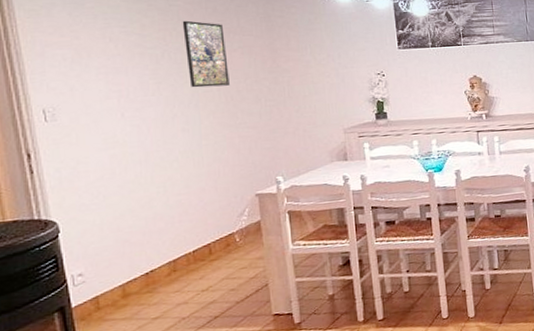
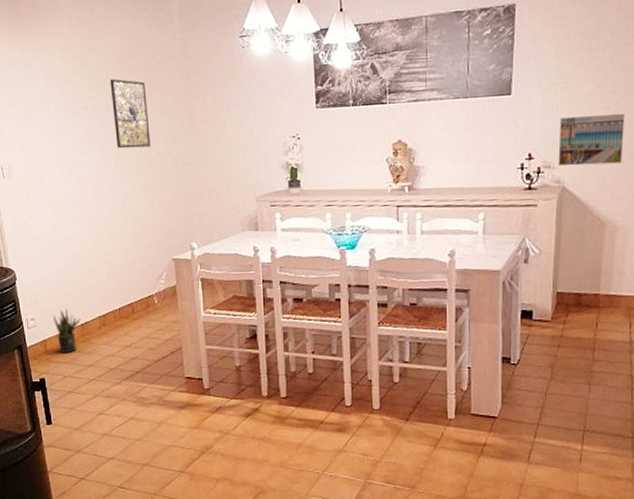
potted plant: none [109,258,145,308] -> present [53,309,81,353]

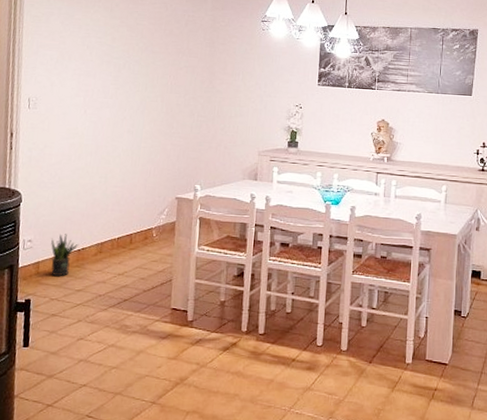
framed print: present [110,78,151,149] -> none [141,38,175,98]

